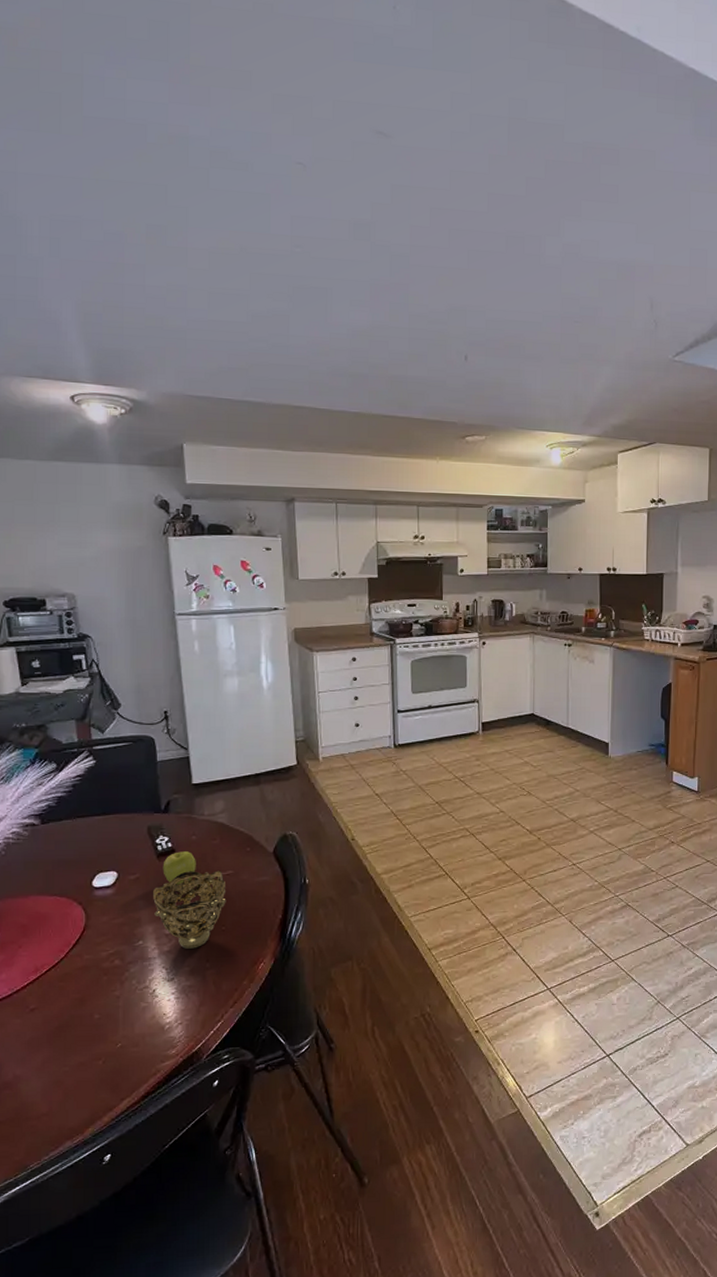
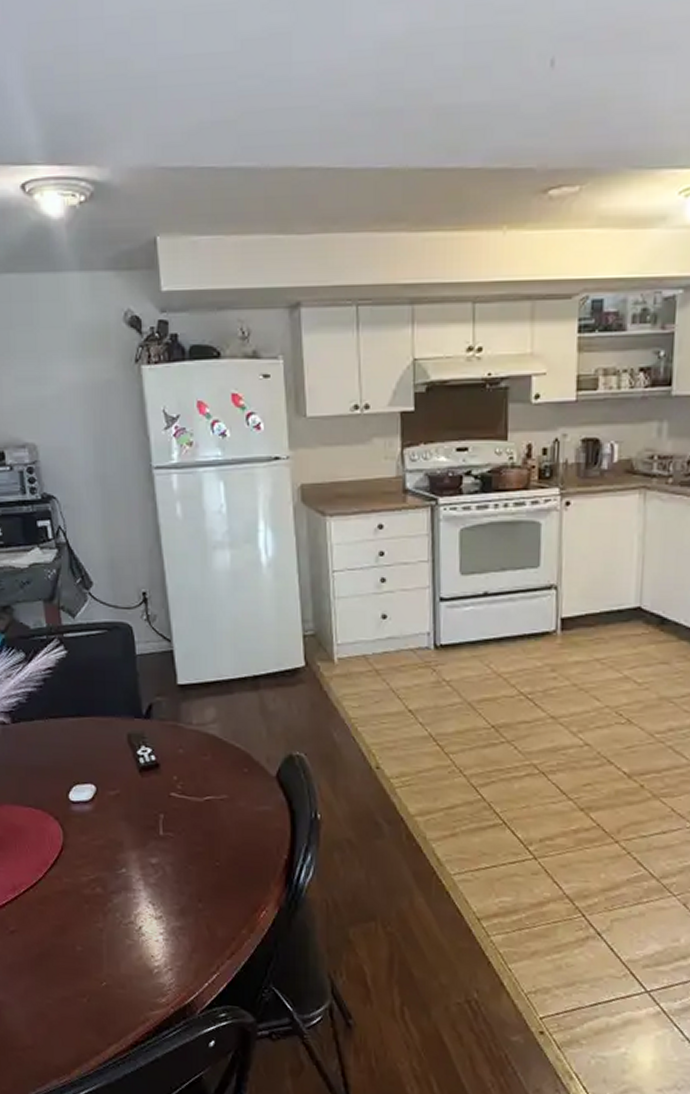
decorative bowl: present [153,871,226,949] -> none [136,791,220,885]
apple: present [163,851,196,885] -> none [146,766,184,807]

